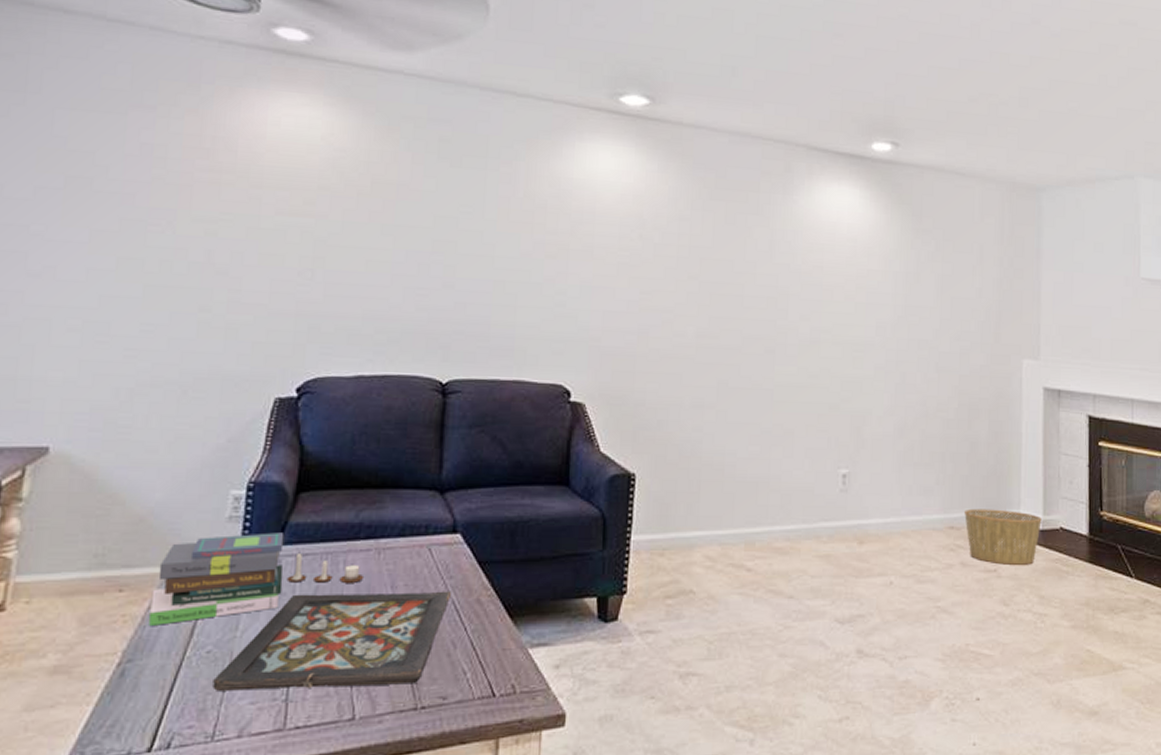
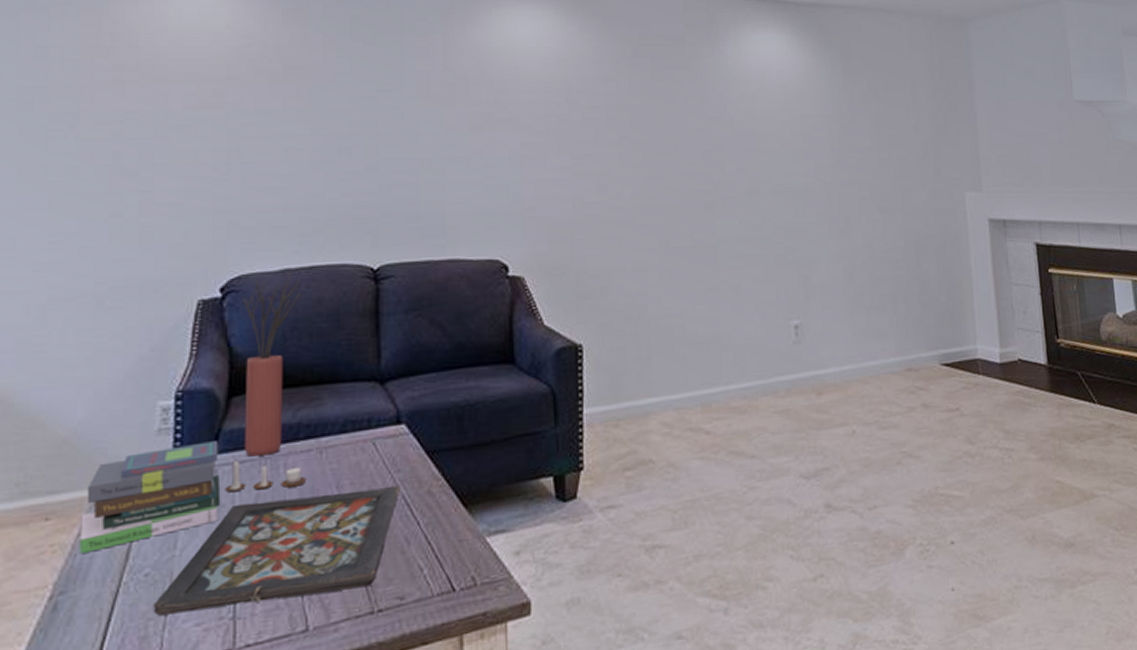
vase: none [308,378,374,551] -> present [243,271,302,457]
basket: present [965,508,1042,565] -> none [921,346,999,403]

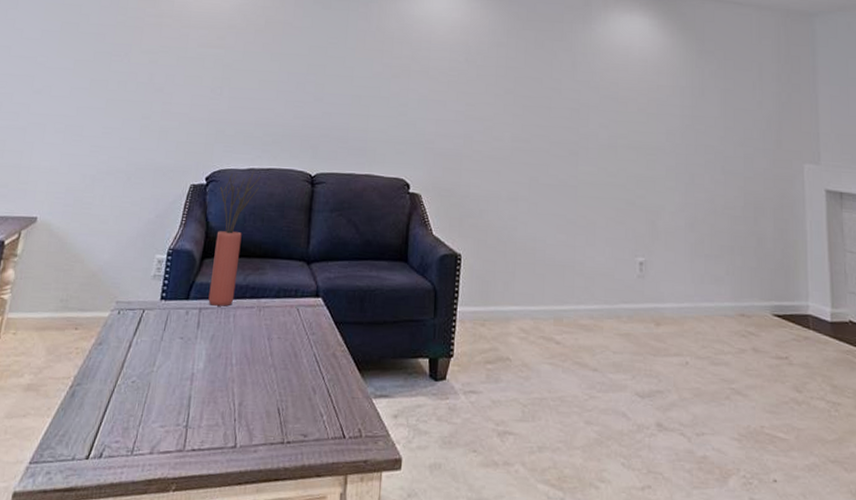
books: present [80,441,221,553] -> none [94,289,192,358]
decorative tray: present [154,485,400,616] -> none [134,340,313,421]
candle: present [225,458,306,493] -> none [191,305,247,334]

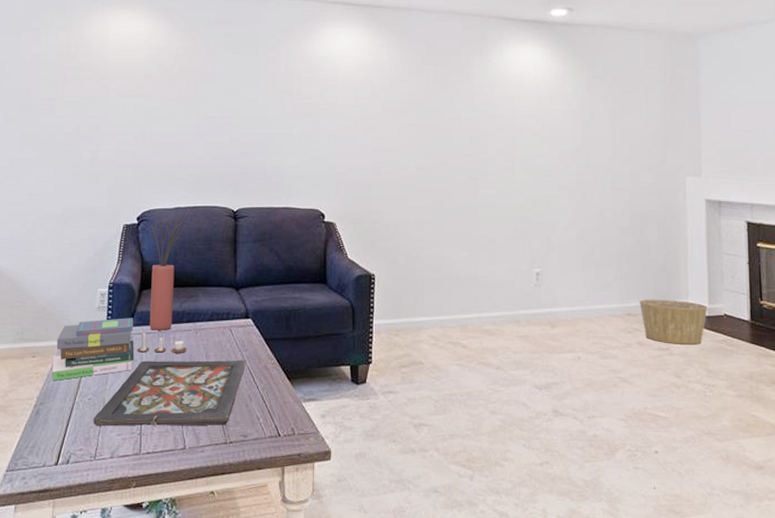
books: none [94,289,192,358] -> present [52,318,135,381]
decorative tray: none [134,340,313,421] -> present [93,360,246,426]
candle: none [191,305,247,334] -> present [137,330,187,353]
basket: none [754,298,830,355] -> present [640,299,707,345]

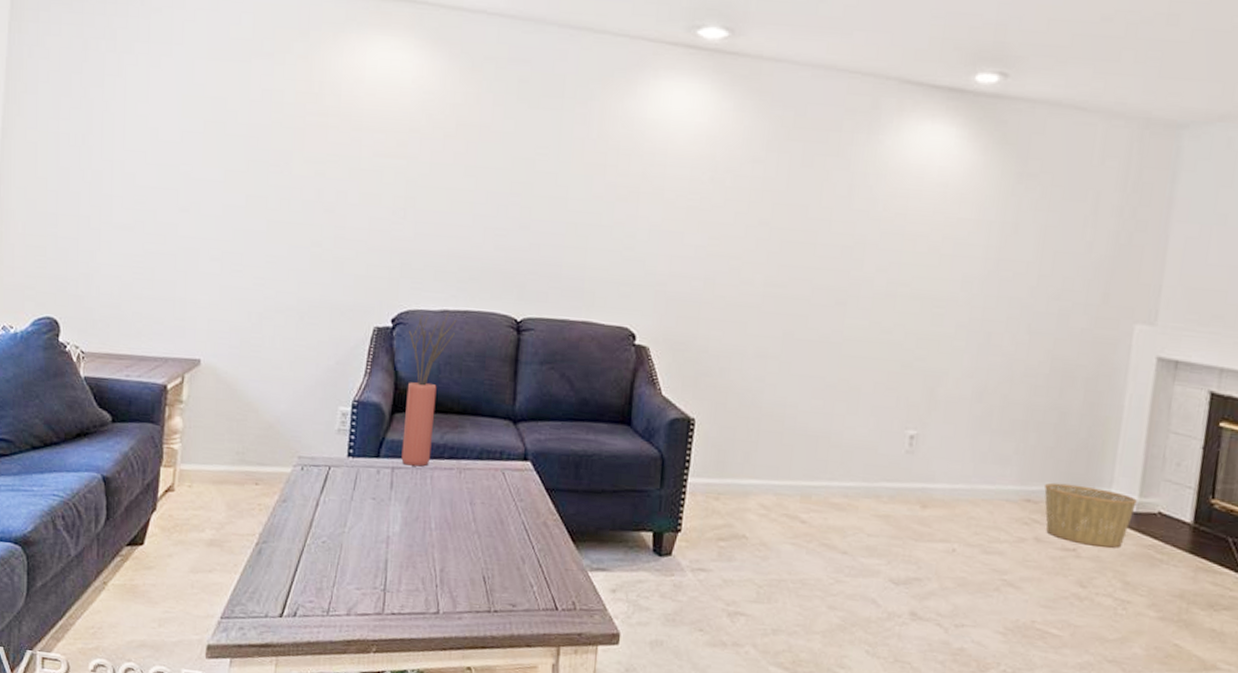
books: present [52,318,135,381] -> none [278,445,382,516]
decorative tray: present [93,360,246,426] -> none [327,501,521,590]
candle: present [137,330,187,353] -> none [384,464,447,497]

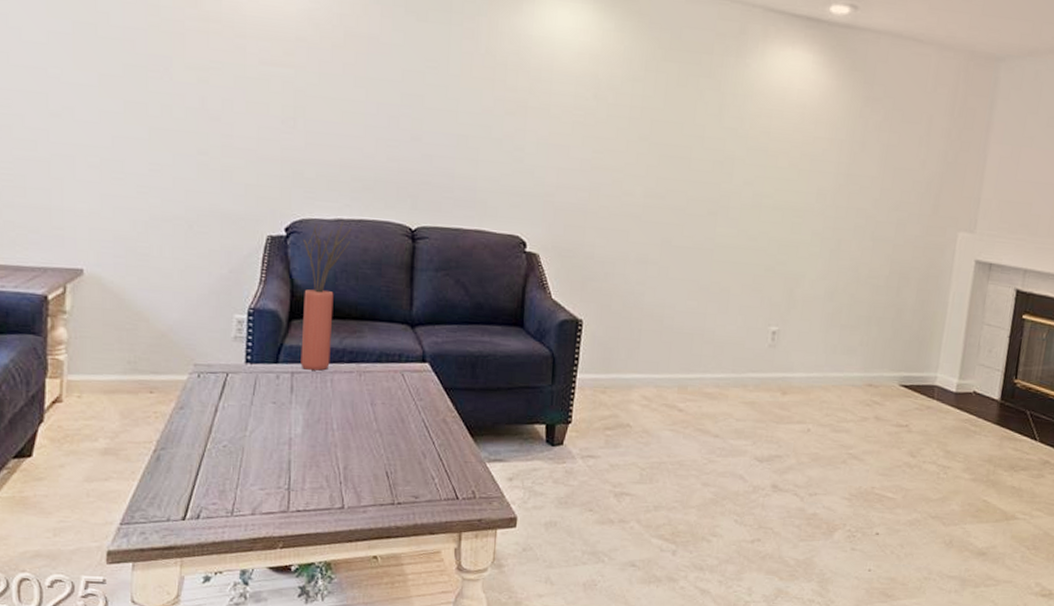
basket: present [1044,482,1137,548] -> none [883,369,957,423]

